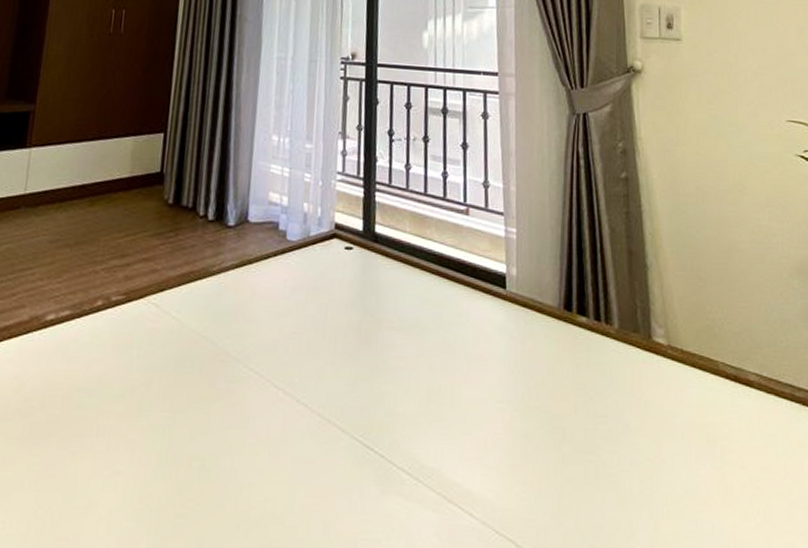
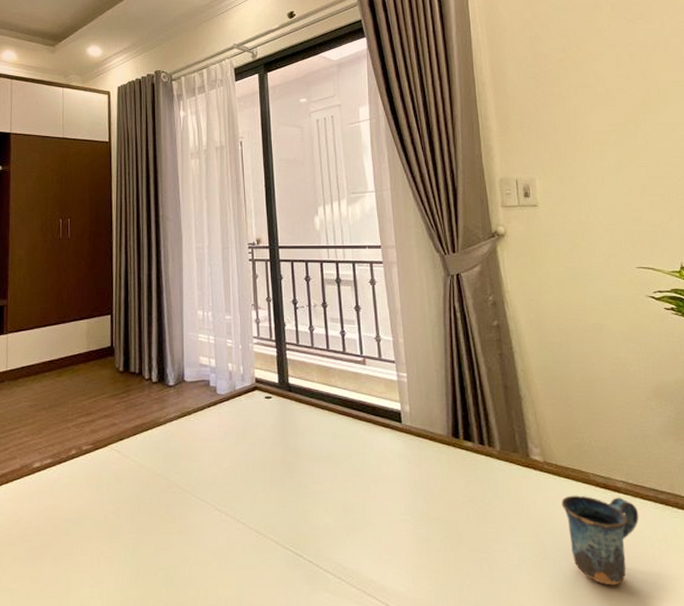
mug: none [685,387,772,501] -> present [561,495,639,586]

